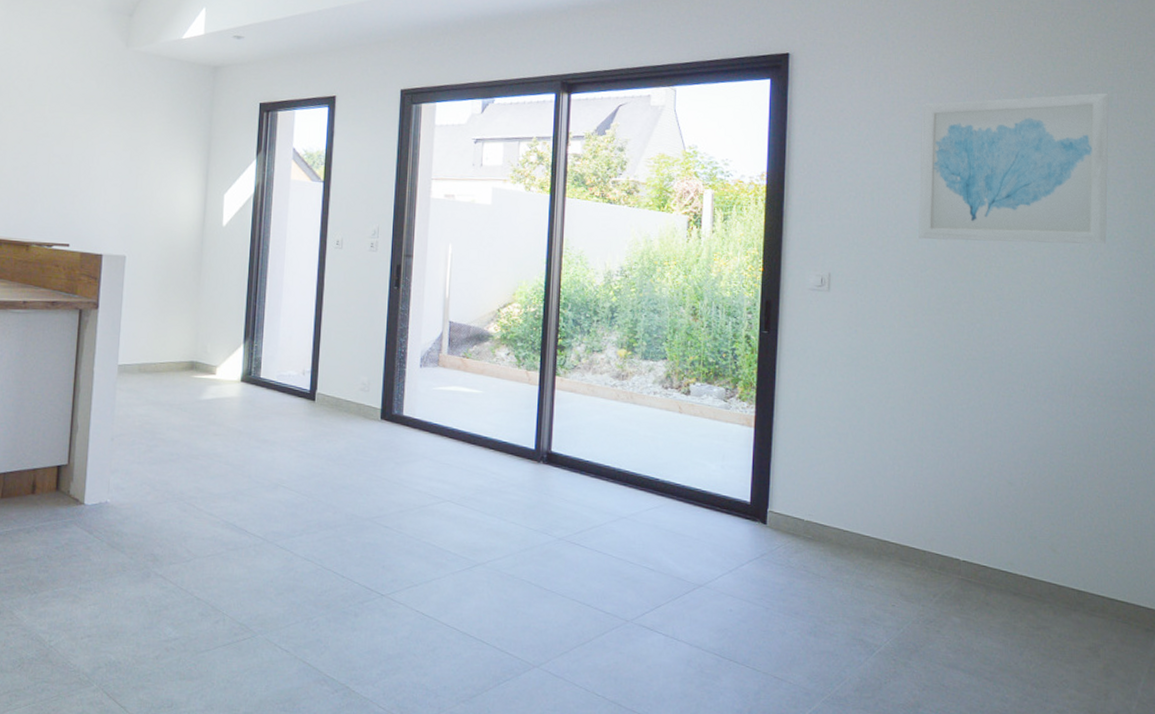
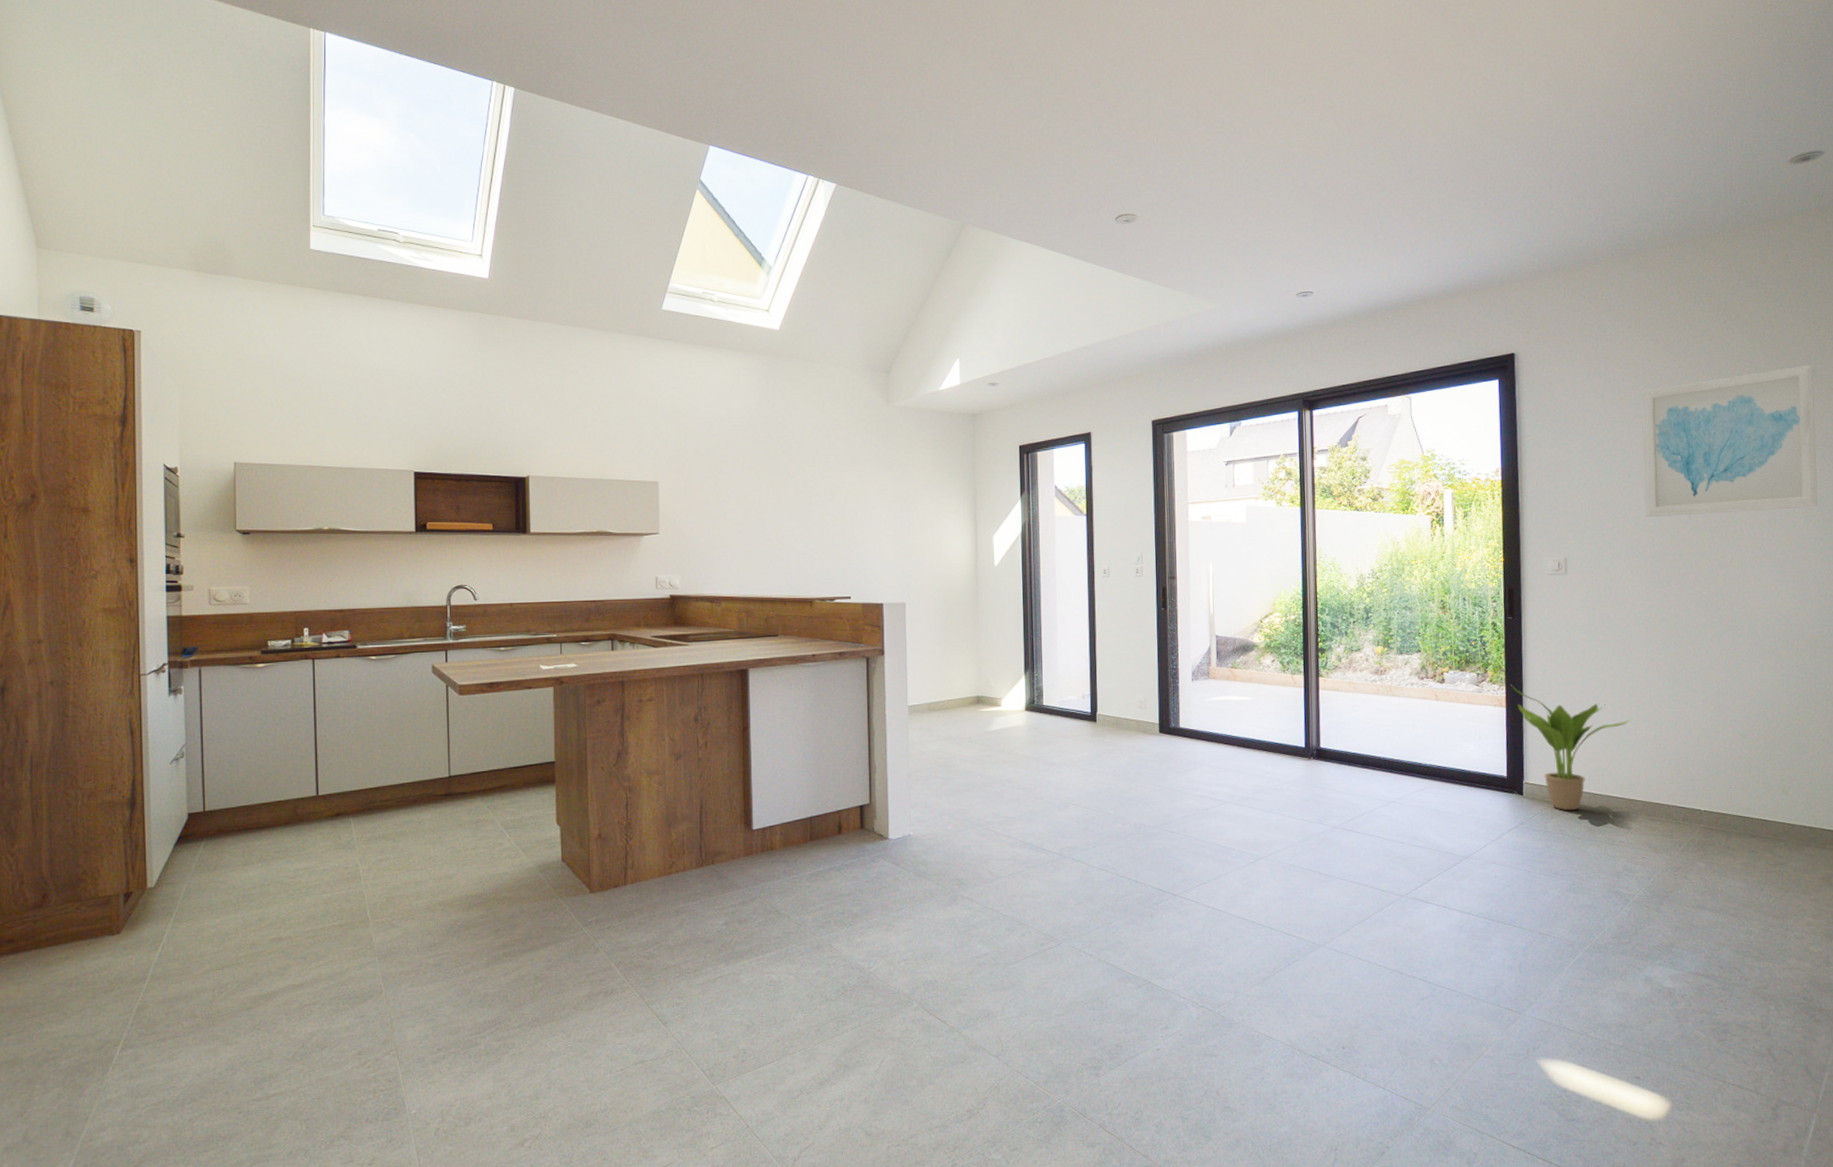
potted plant: none [760,403,890,547] -> present [1510,684,1632,811]

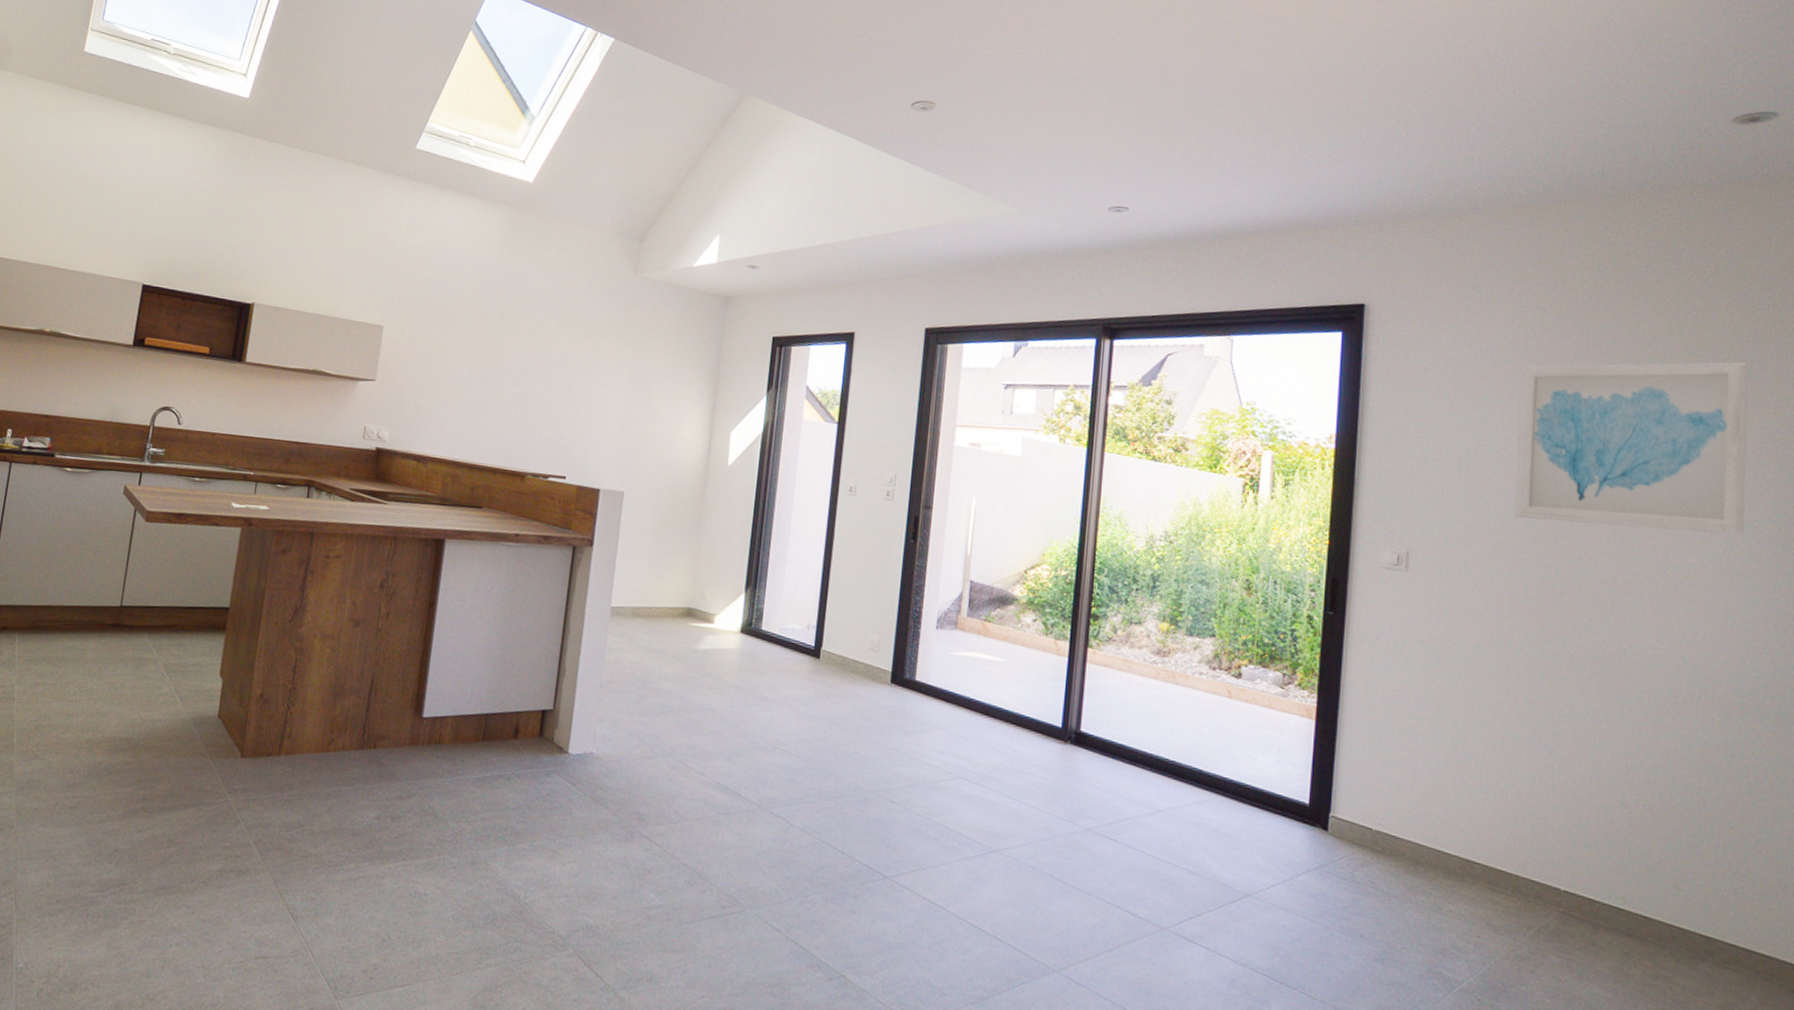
potted plant: present [1510,684,1632,811] -> none [1323,693,1477,862]

